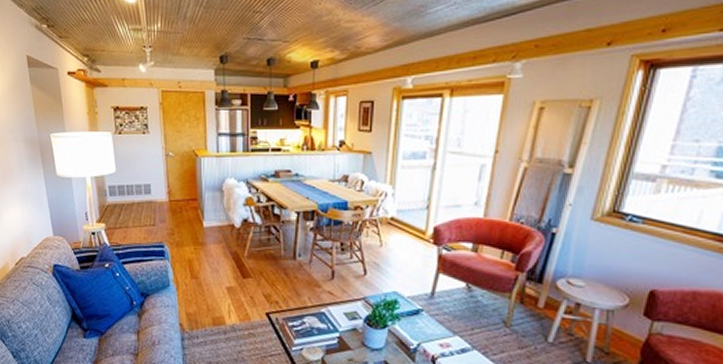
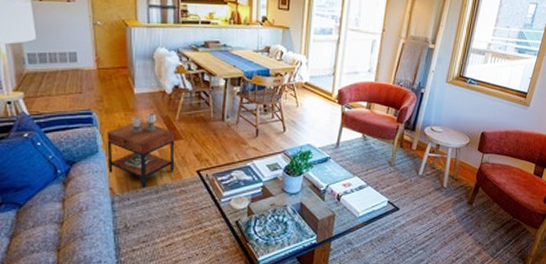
side table: none [177,247,244,327] -> present [107,112,175,188]

